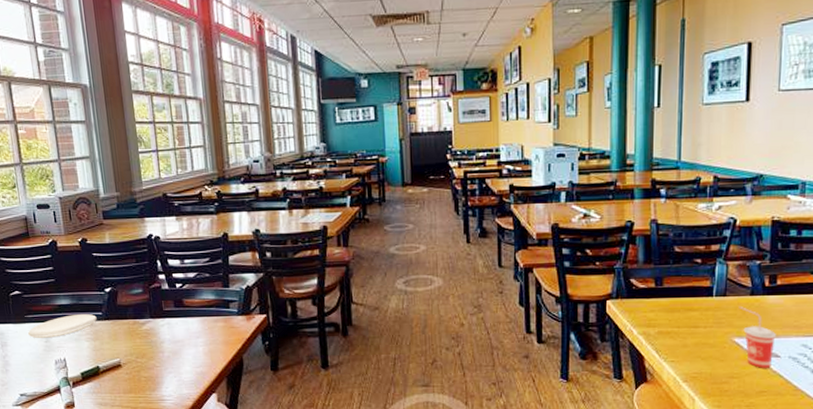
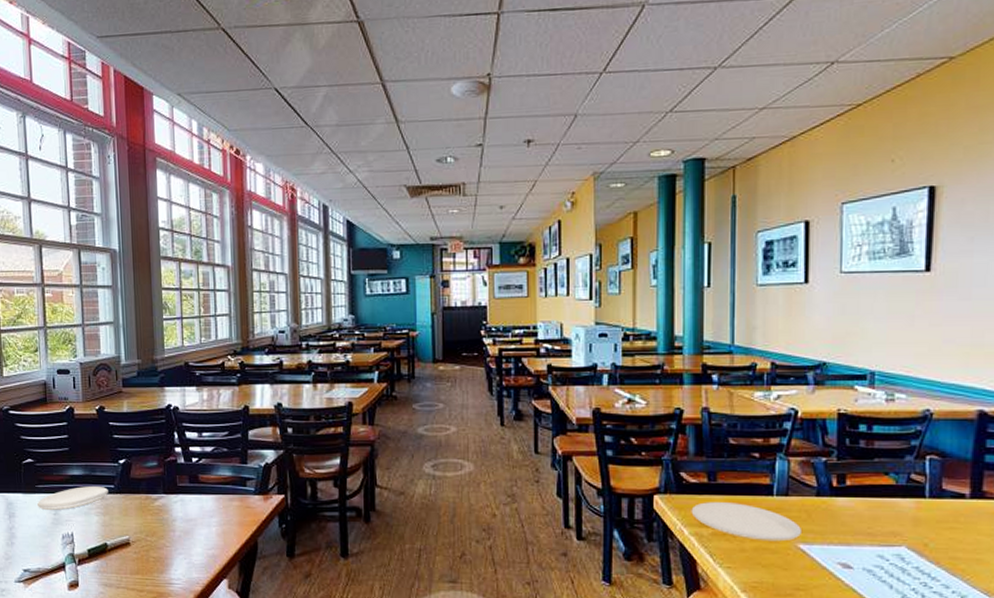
plate: none [640,304,738,337] -> present [691,502,803,542]
beverage cup: present [739,307,776,368] -> none [803,508,847,581]

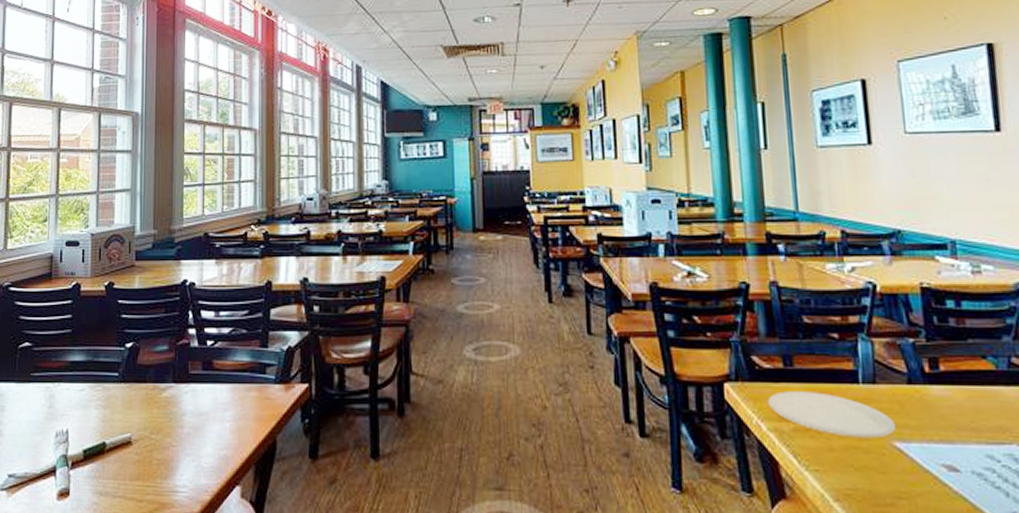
plate: present [37,485,108,511] -> none [31,373,112,404]

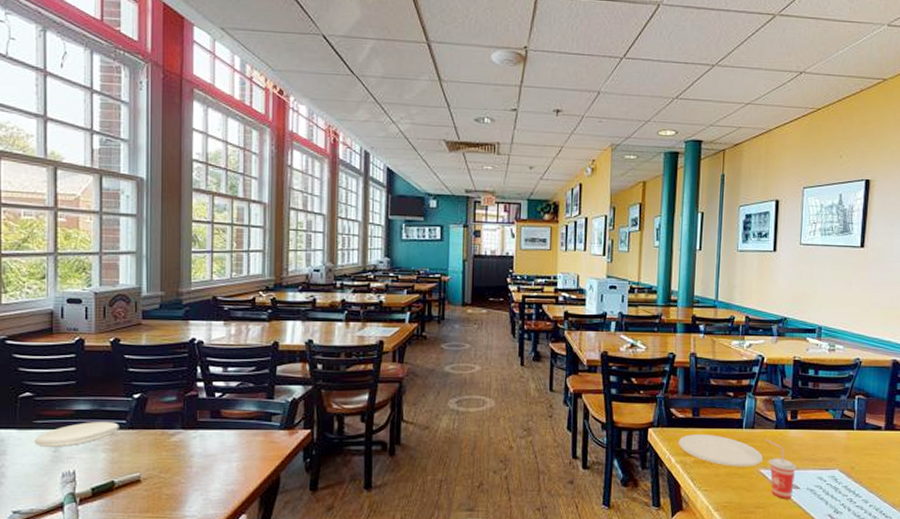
plate: none [31,373,112,404] -> present [34,421,119,448]
beverage cup: none [894,399,950,487] -> present [765,439,796,499]

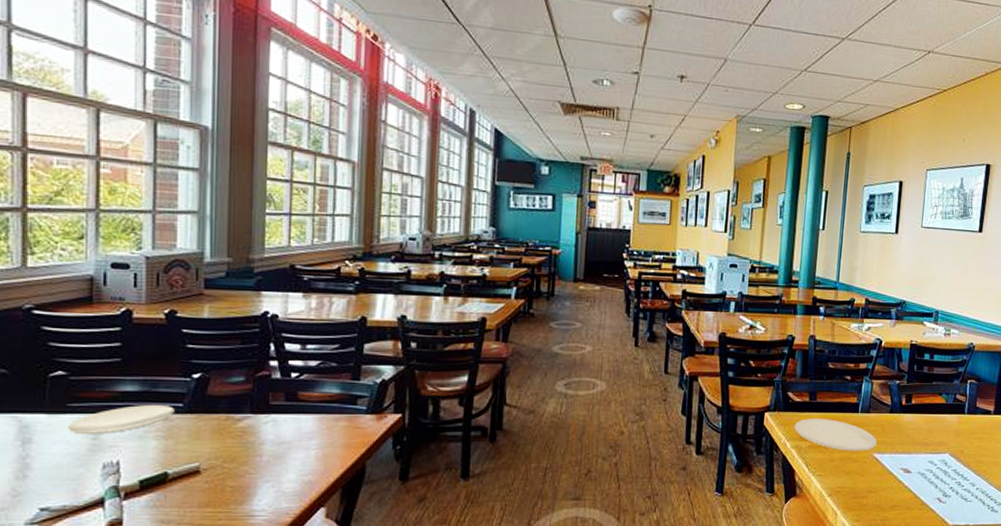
beverage cup: present [765,439,796,499] -> none [879,423,909,483]

